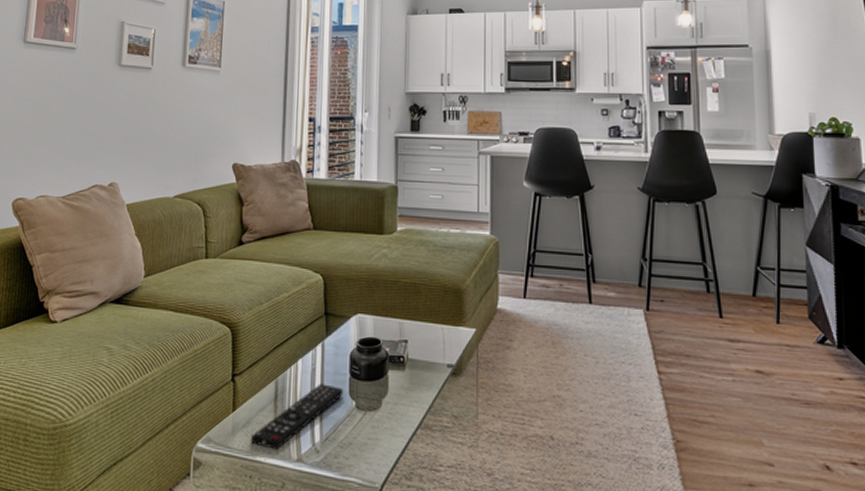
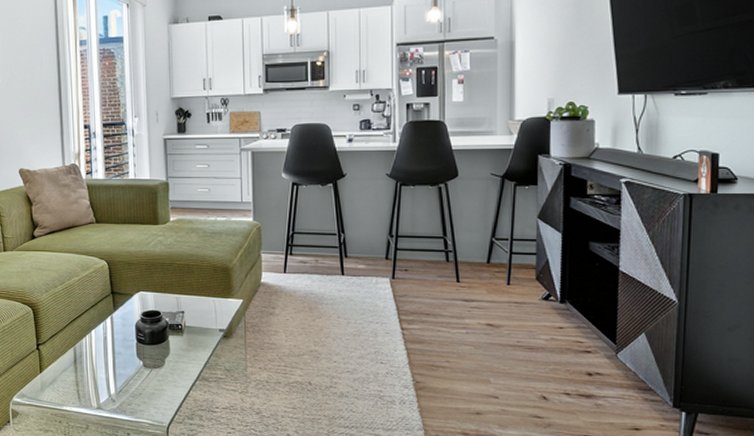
remote control: present [250,383,344,450] -> none [57,349,132,401]

